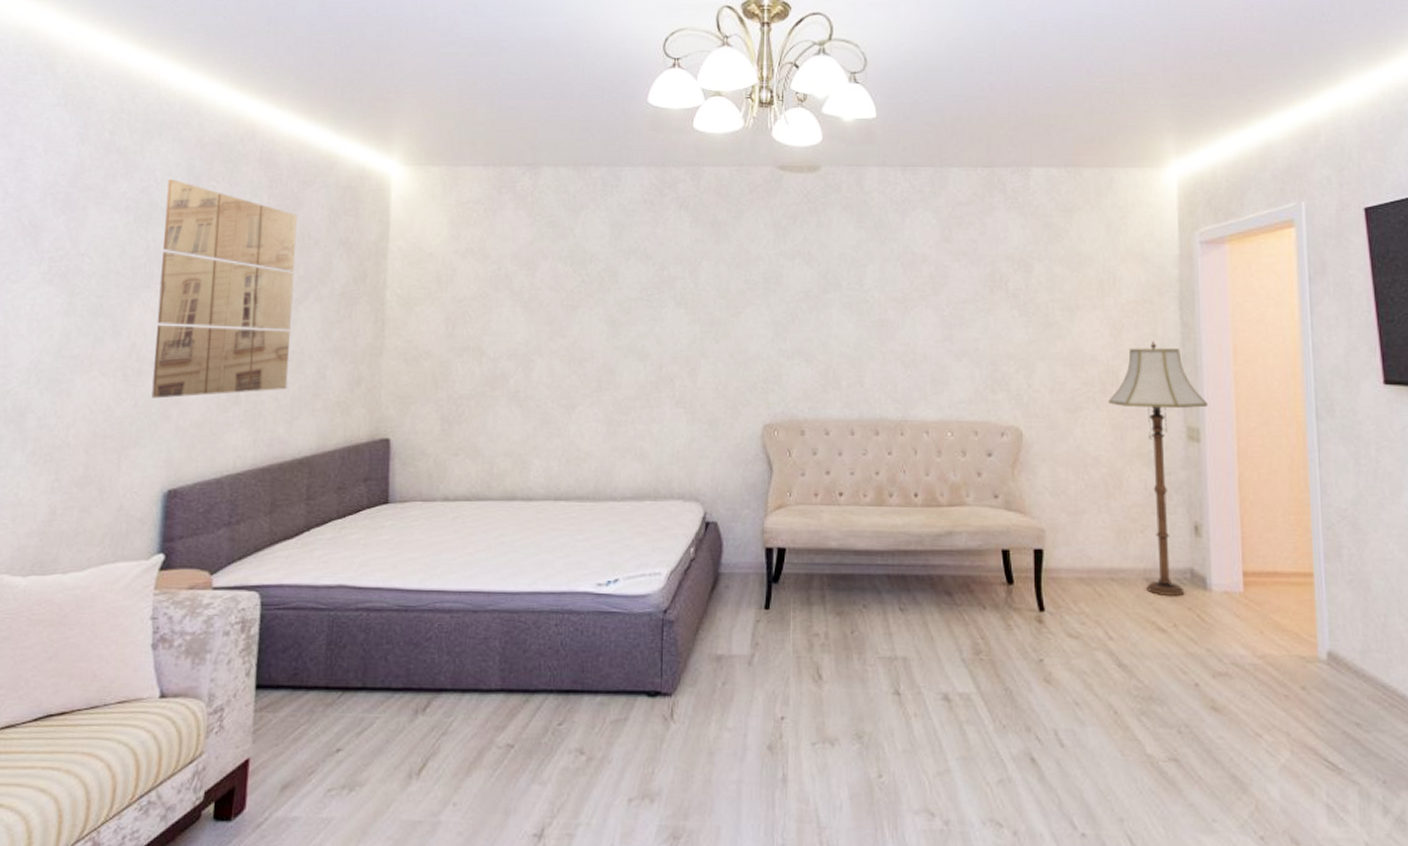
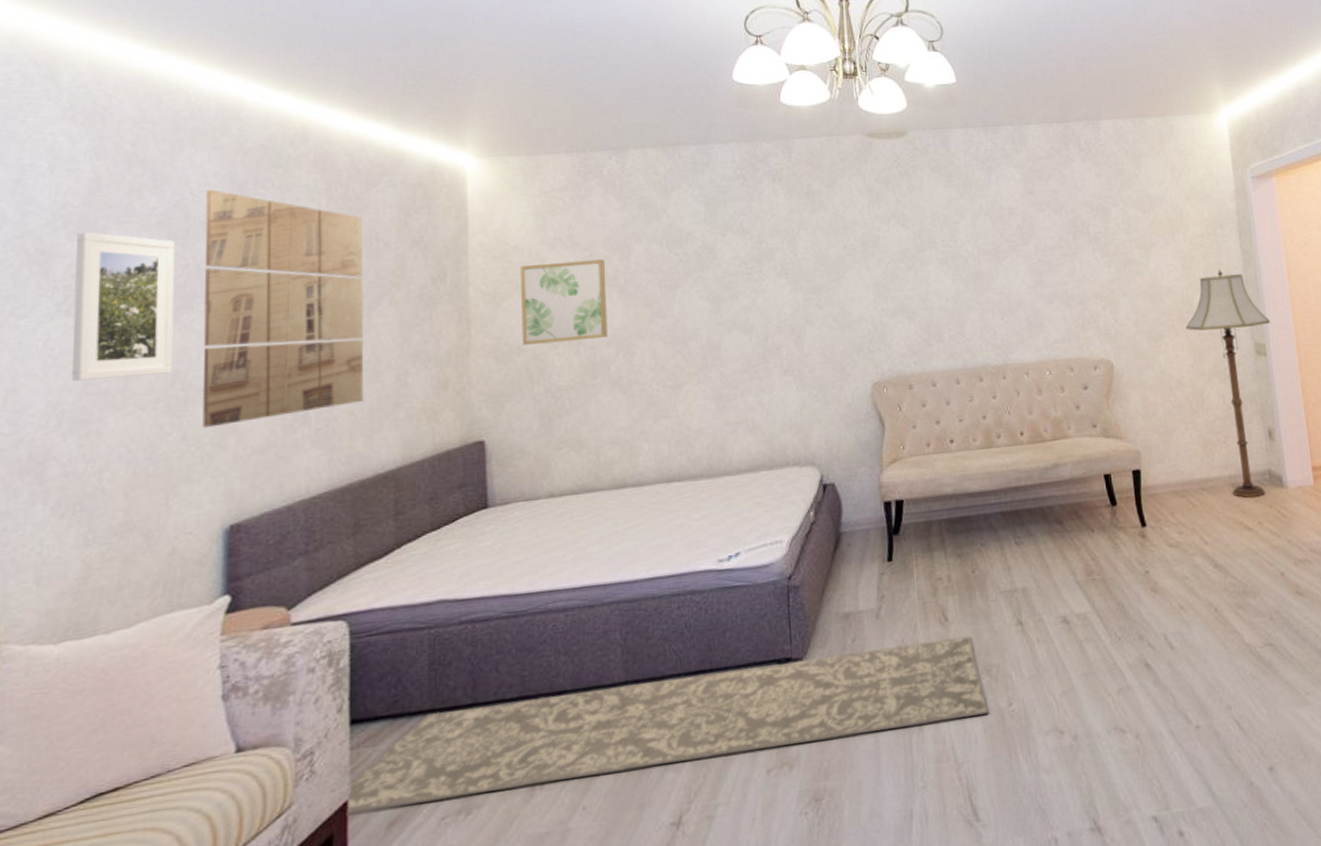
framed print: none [50,211,140,345] -> present [72,232,175,381]
rug: none [246,691,857,782] -> present [346,635,989,815]
wall art: none [430,273,512,352] -> present [519,259,608,345]

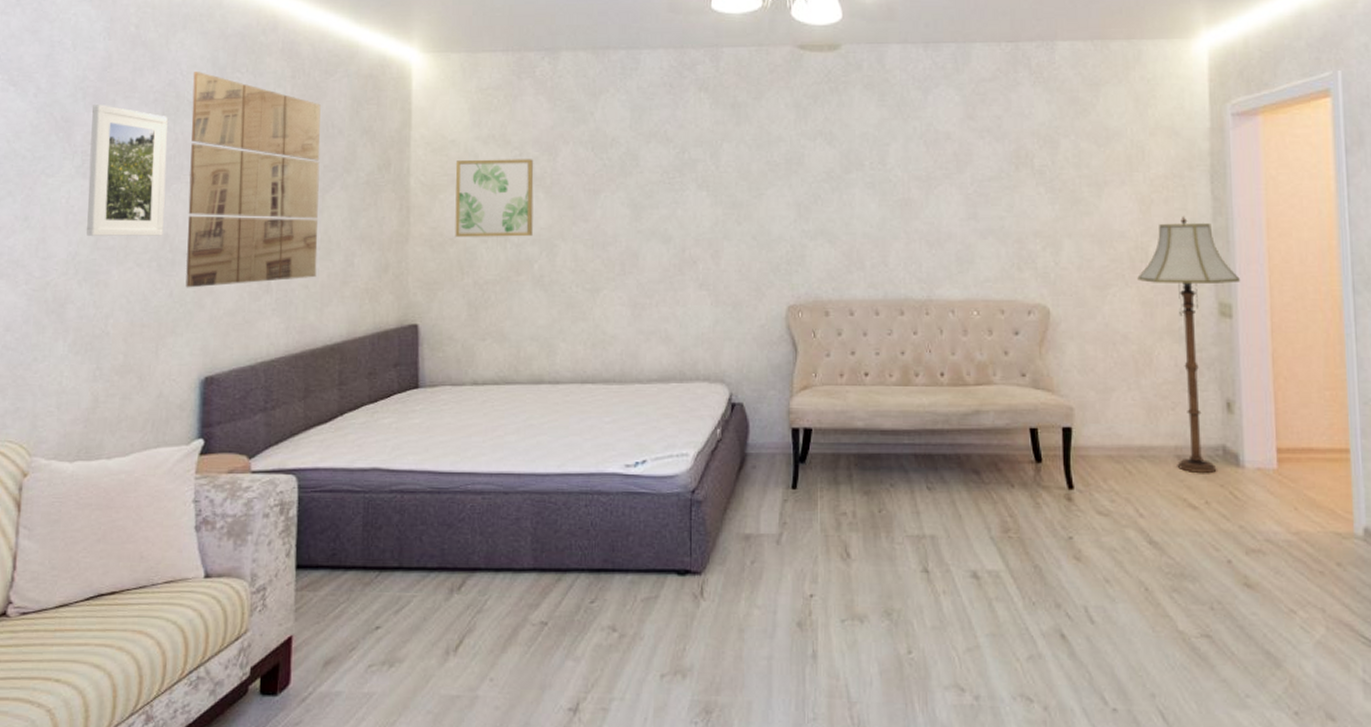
rug: present [346,635,989,815] -> none [290,570,886,658]

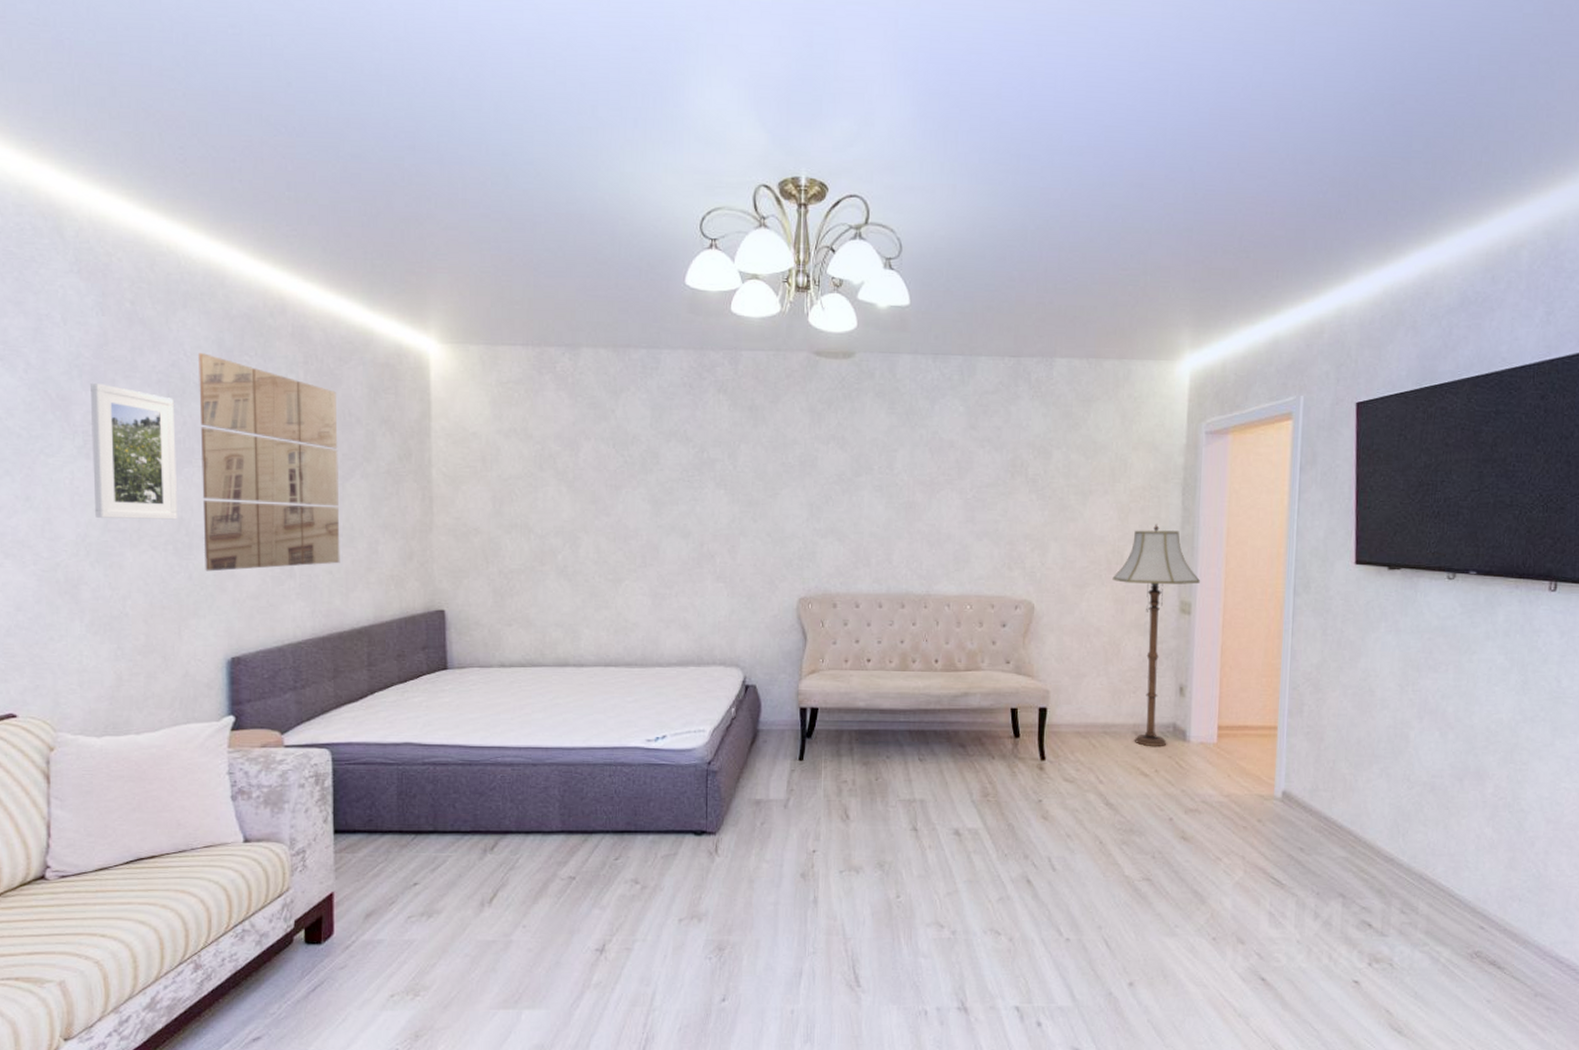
wall art: present [455,159,534,237] -> none [477,452,556,529]

